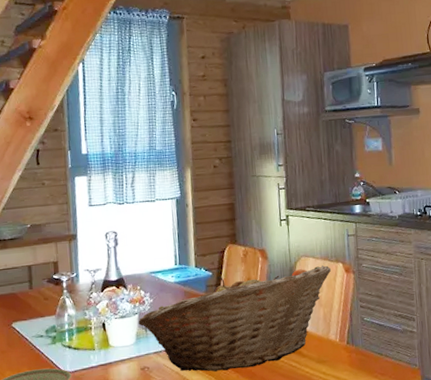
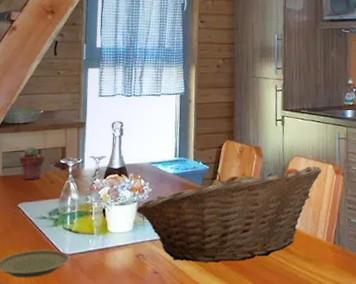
potted succulent: none [9,263,37,299] -> present [20,147,45,180]

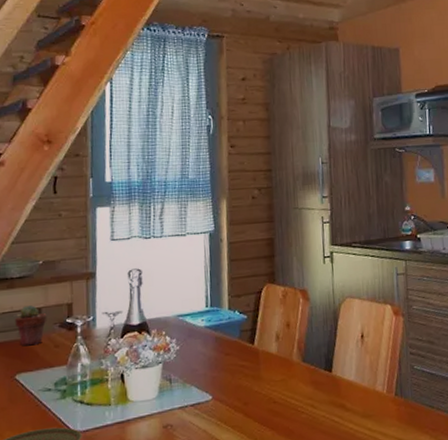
fruit basket: present [136,165,322,263] -> none [162,306,379,429]

